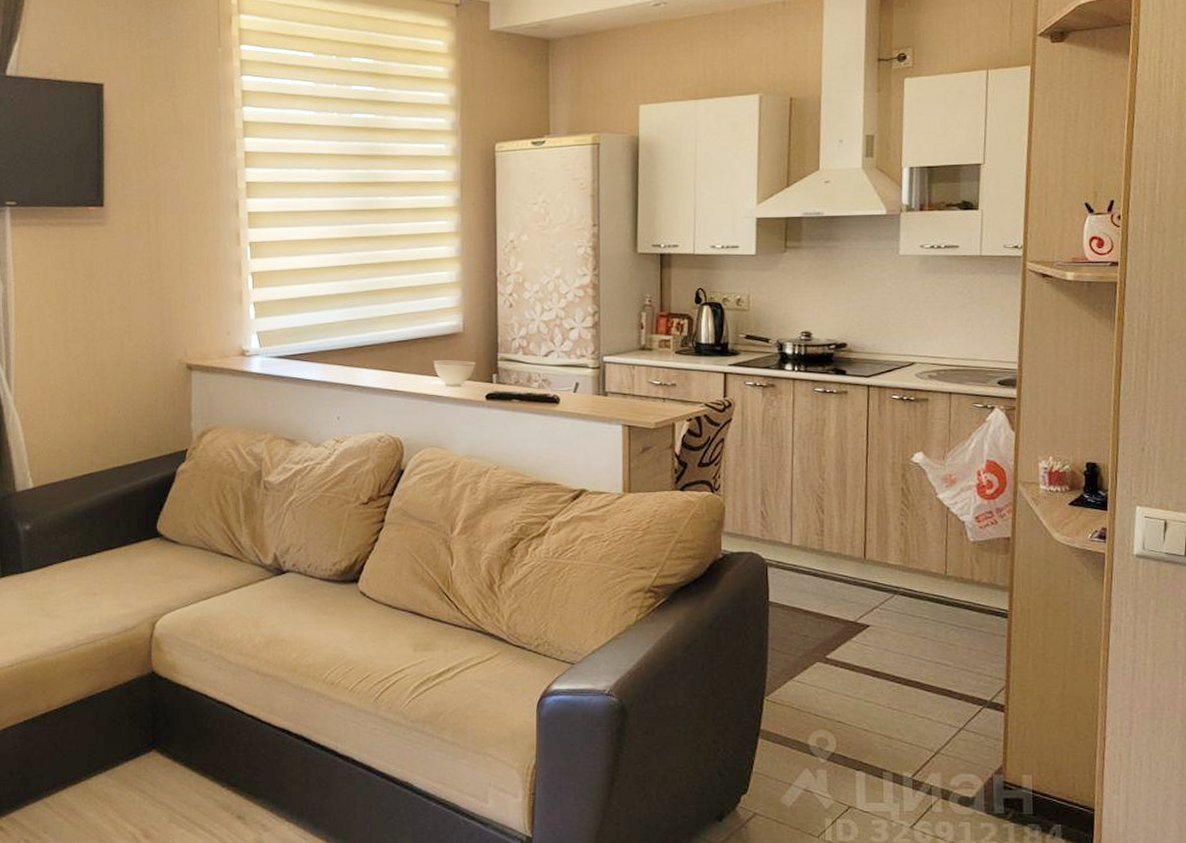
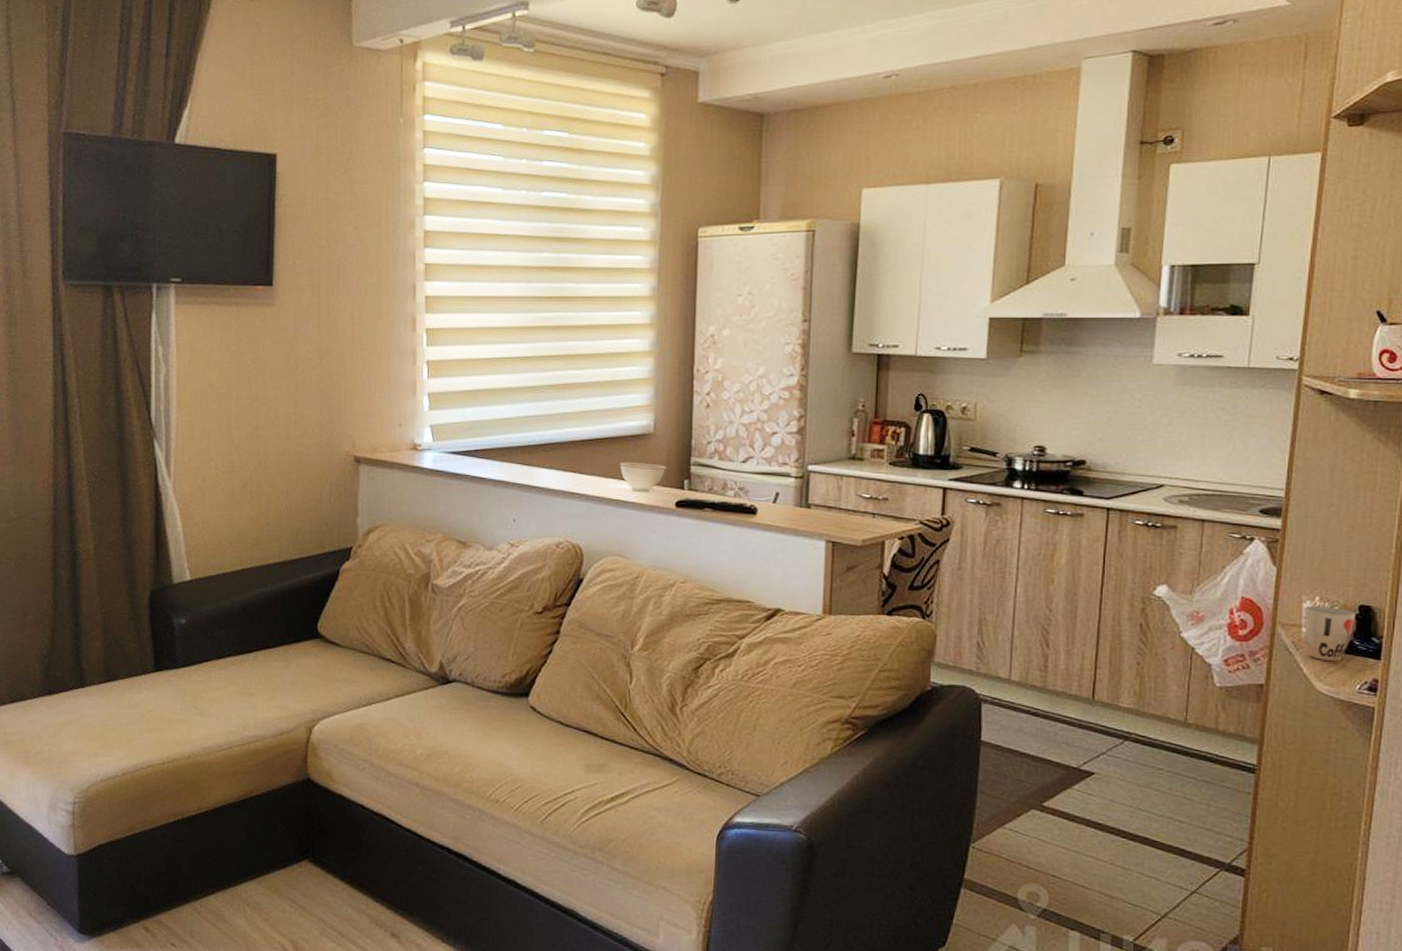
cup: none [1041,464,1084,514] -> present [1304,605,1356,662]

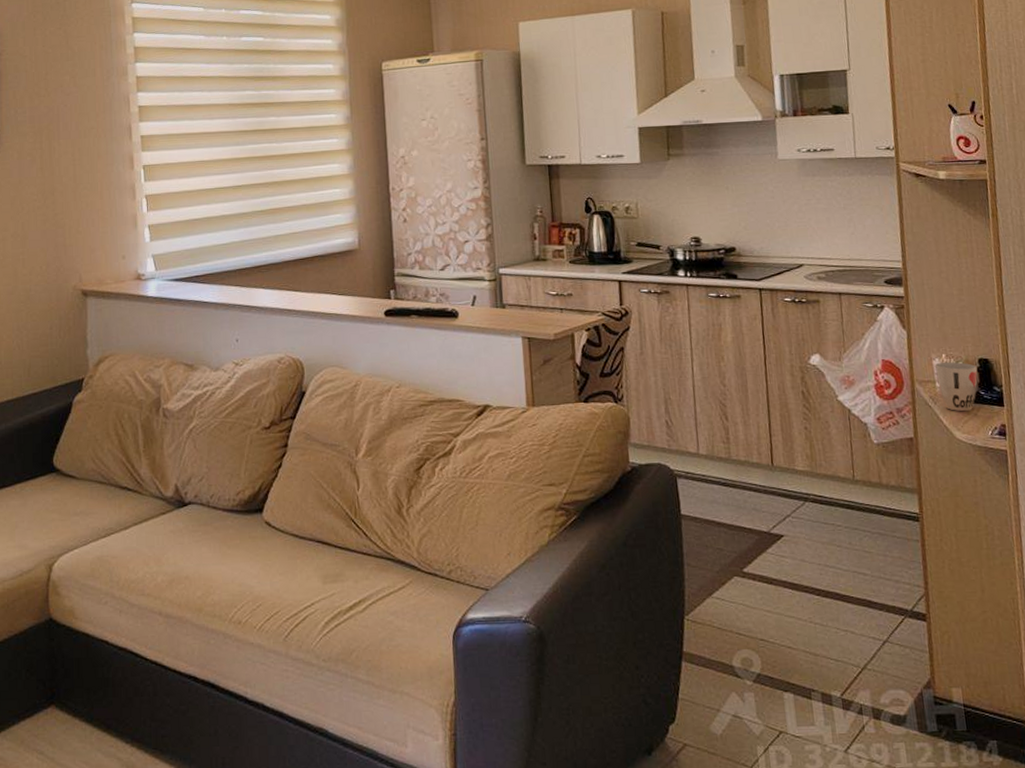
bowl: present [619,461,667,493] -> none [330,277,374,305]

